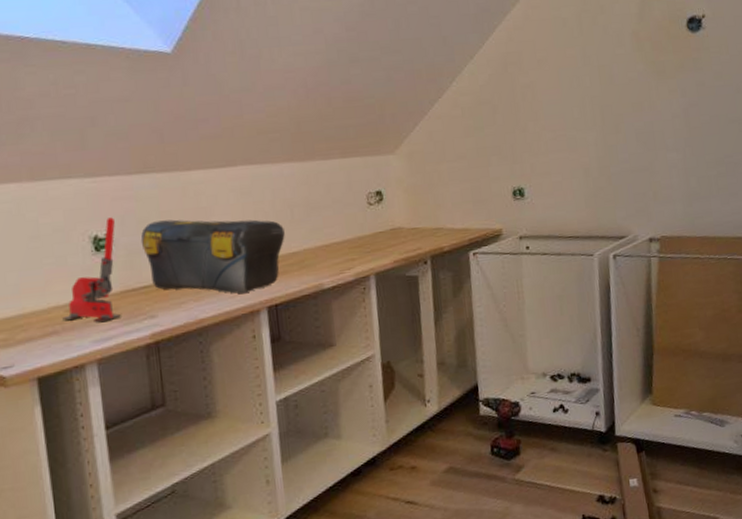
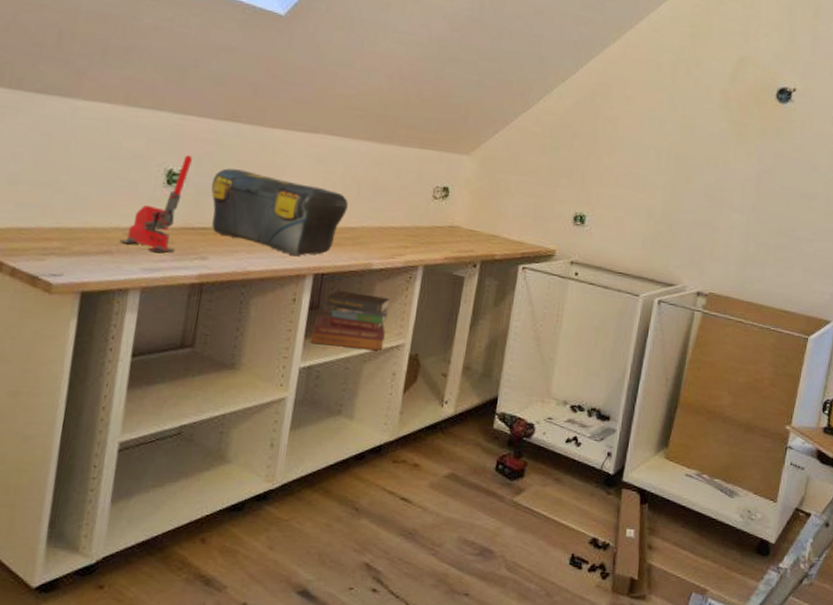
books: none [279,313,353,375] -> present [310,290,391,352]

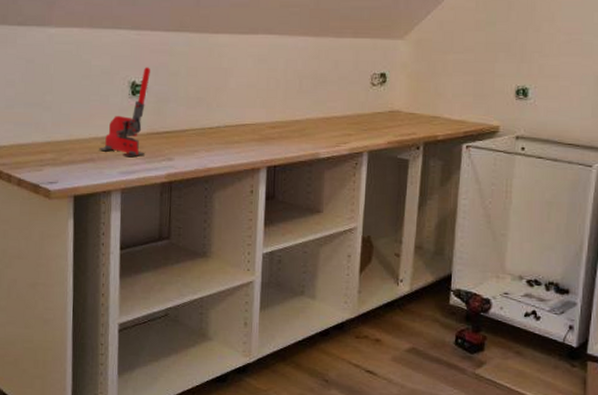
toolbox: present [211,168,348,256] -> none [169,75,292,150]
books: present [310,290,391,352] -> none [269,180,340,235]

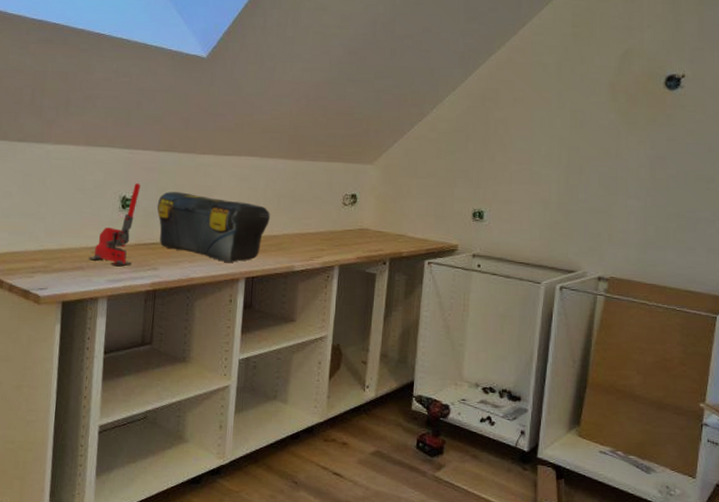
toolbox: none [169,75,292,150] -> present [157,191,270,262]

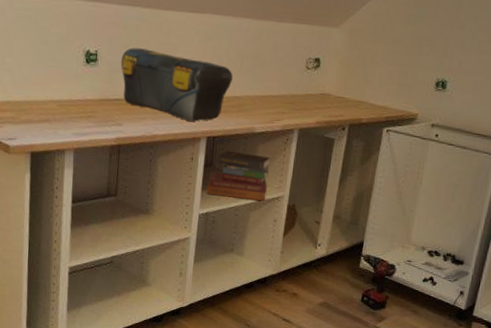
clamp: present [88,183,140,267] -> none [55,37,104,121]
books: none [246,290,312,343] -> present [206,150,271,202]

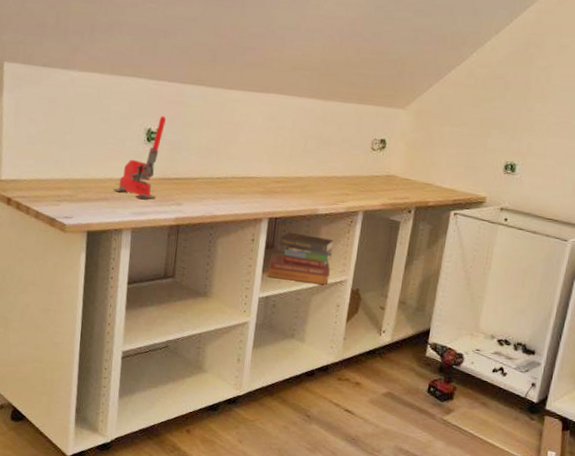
clamp: none [55,37,104,121] -> present [113,116,166,200]
toolbox: present [120,47,233,122] -> none [182,126,296,202]

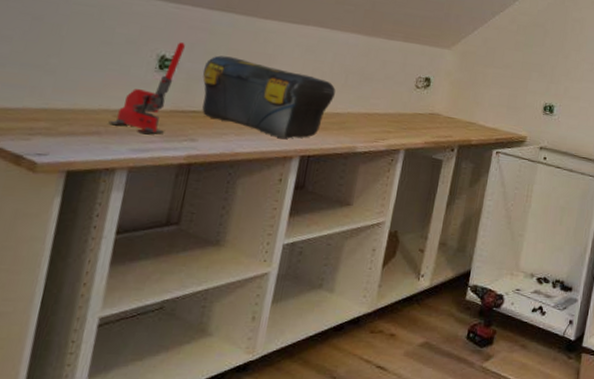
toolbox: none [182,126,296,202] -> present [202,55,336,139]
books: present [267,232,334,286] -> none [294,171,373,229]

